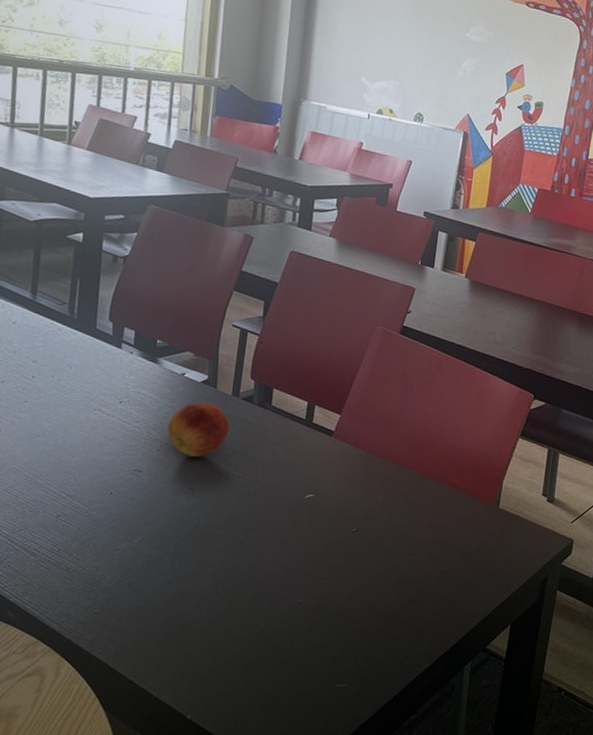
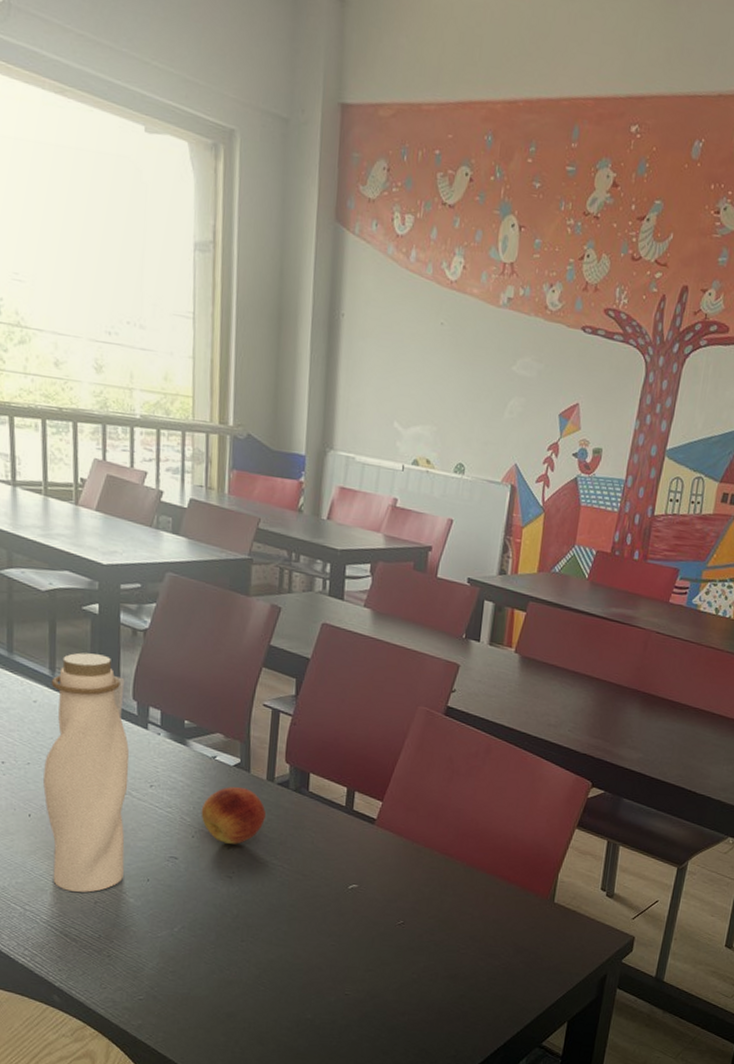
water bottle: none [15,277,103,507] -> present [43,652,130,893]

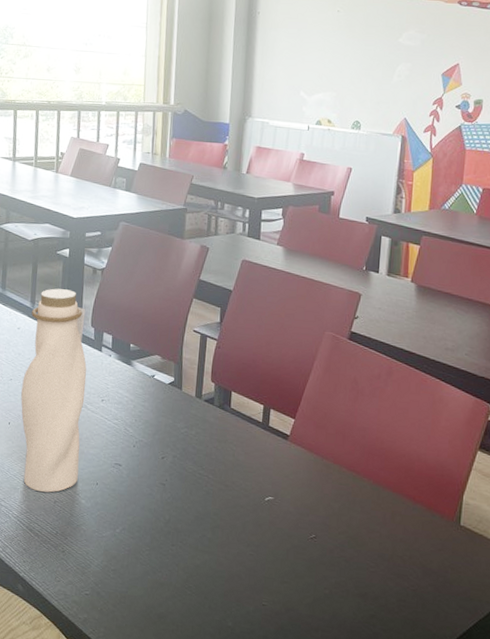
fruit: present [201,787,266,844] -> none [141,402,194,455]

